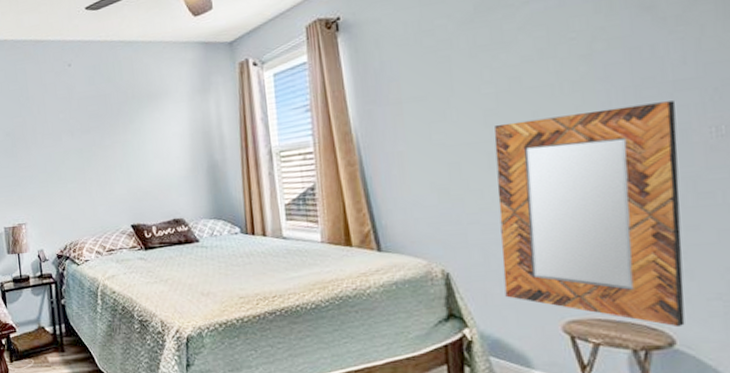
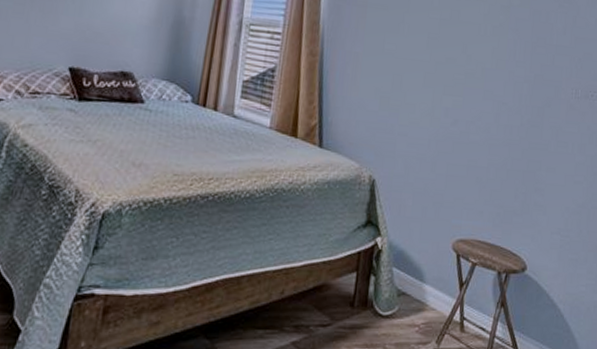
home mirror: present [494,101,685,328] -> none [415,48,554,255]

